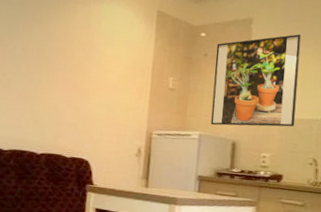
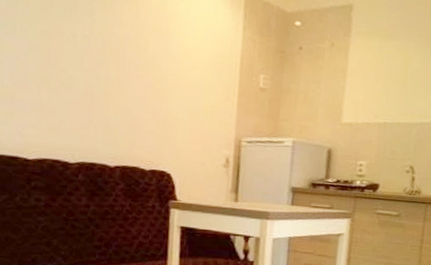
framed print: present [210,33,302,127] -> none [305,24,405,132]

